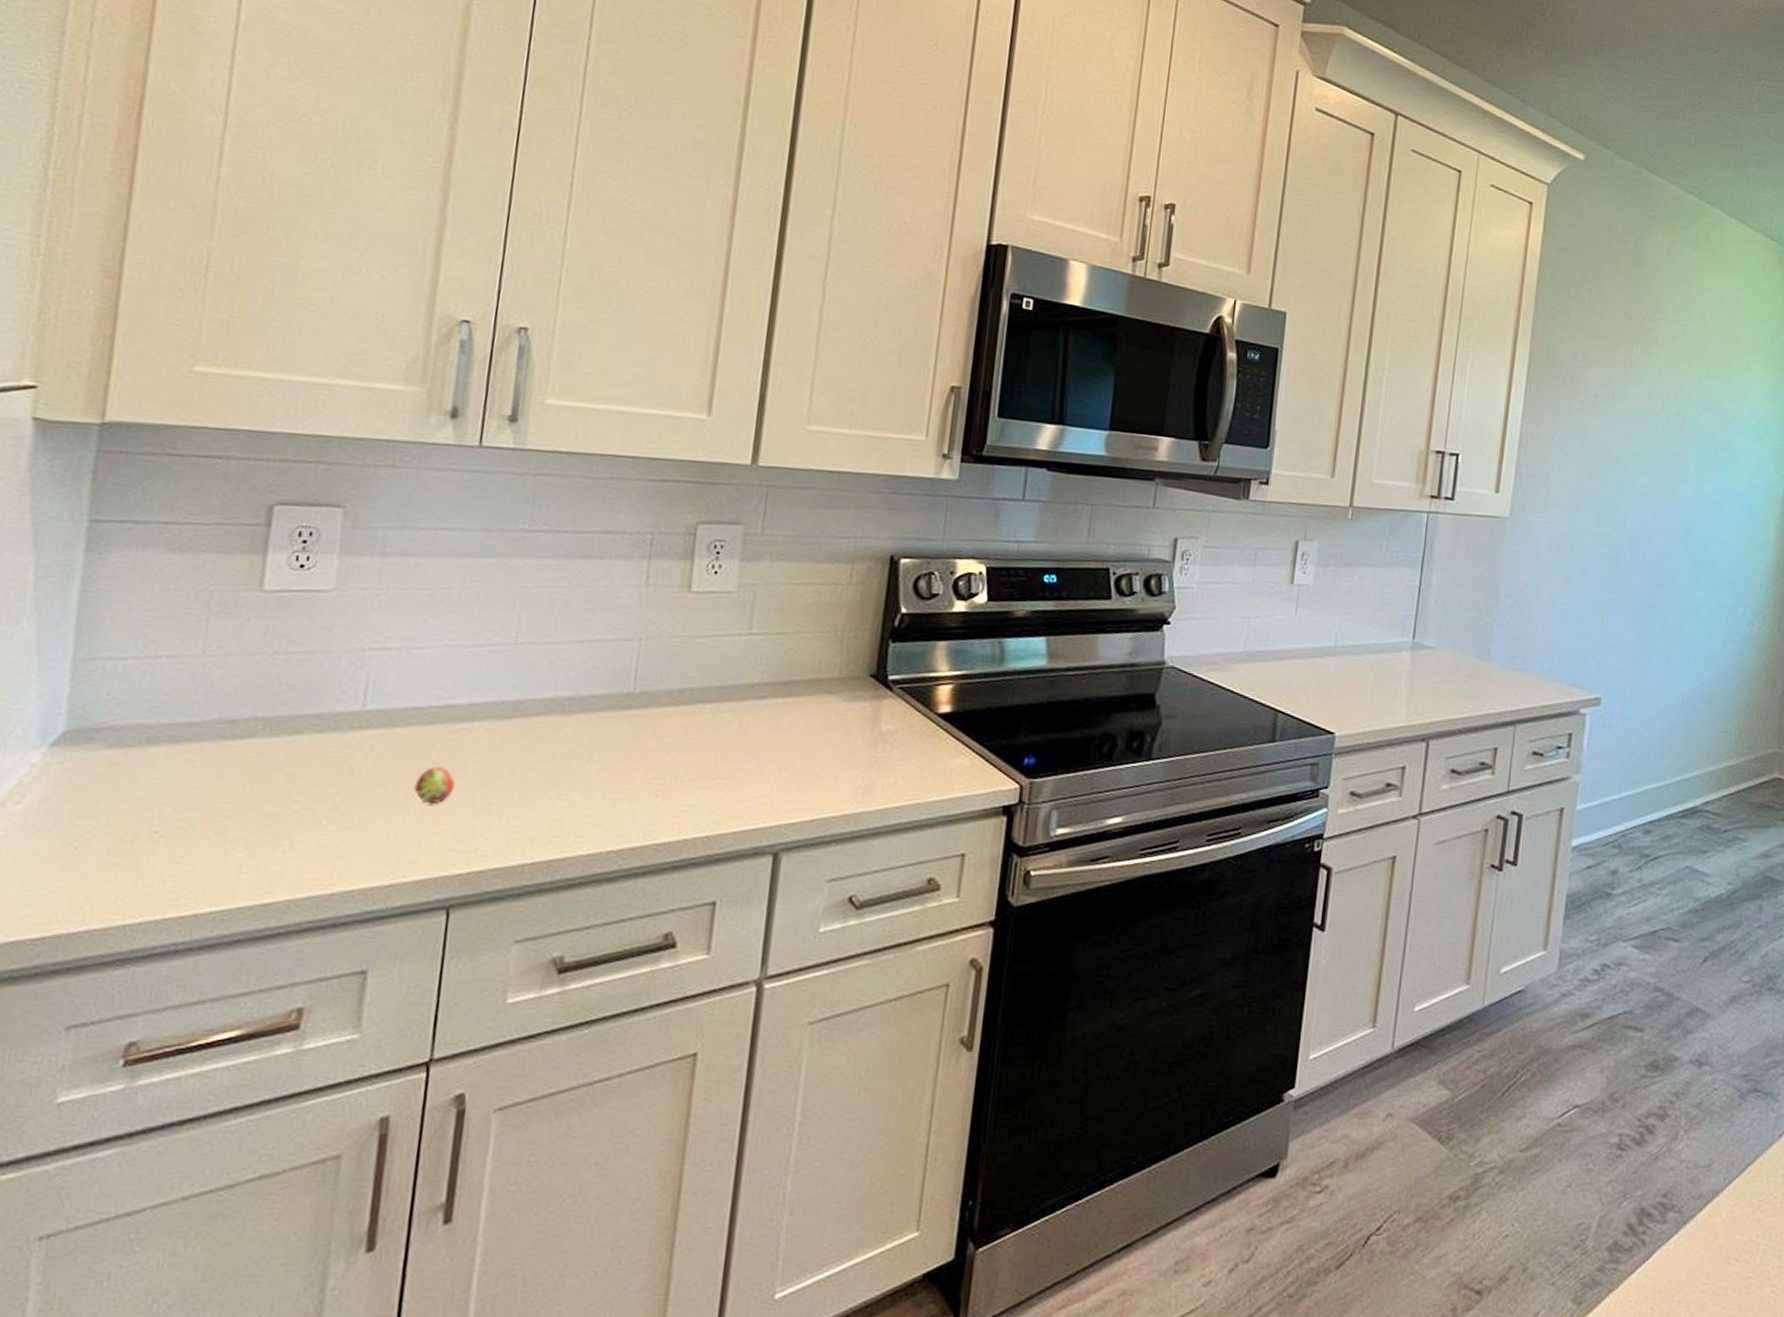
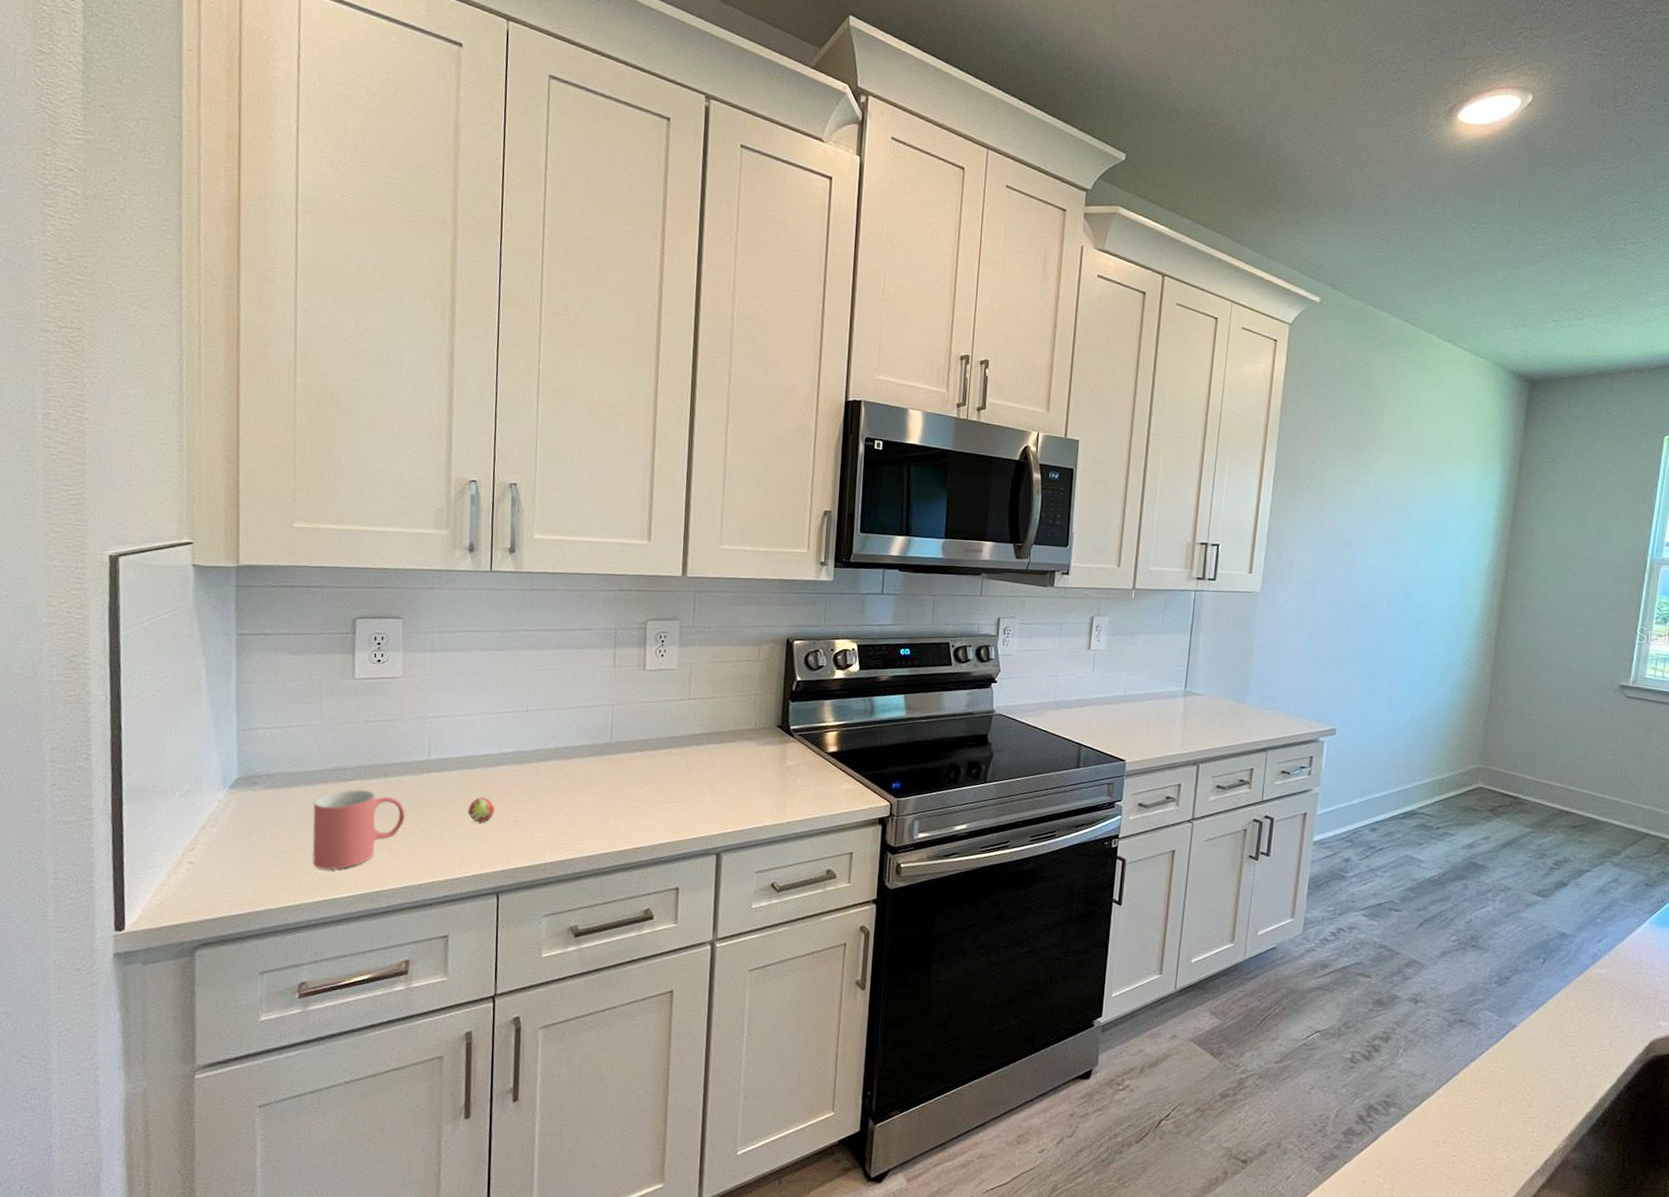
mug: none [168,751,320,871] -> present [312,789,405,870]

